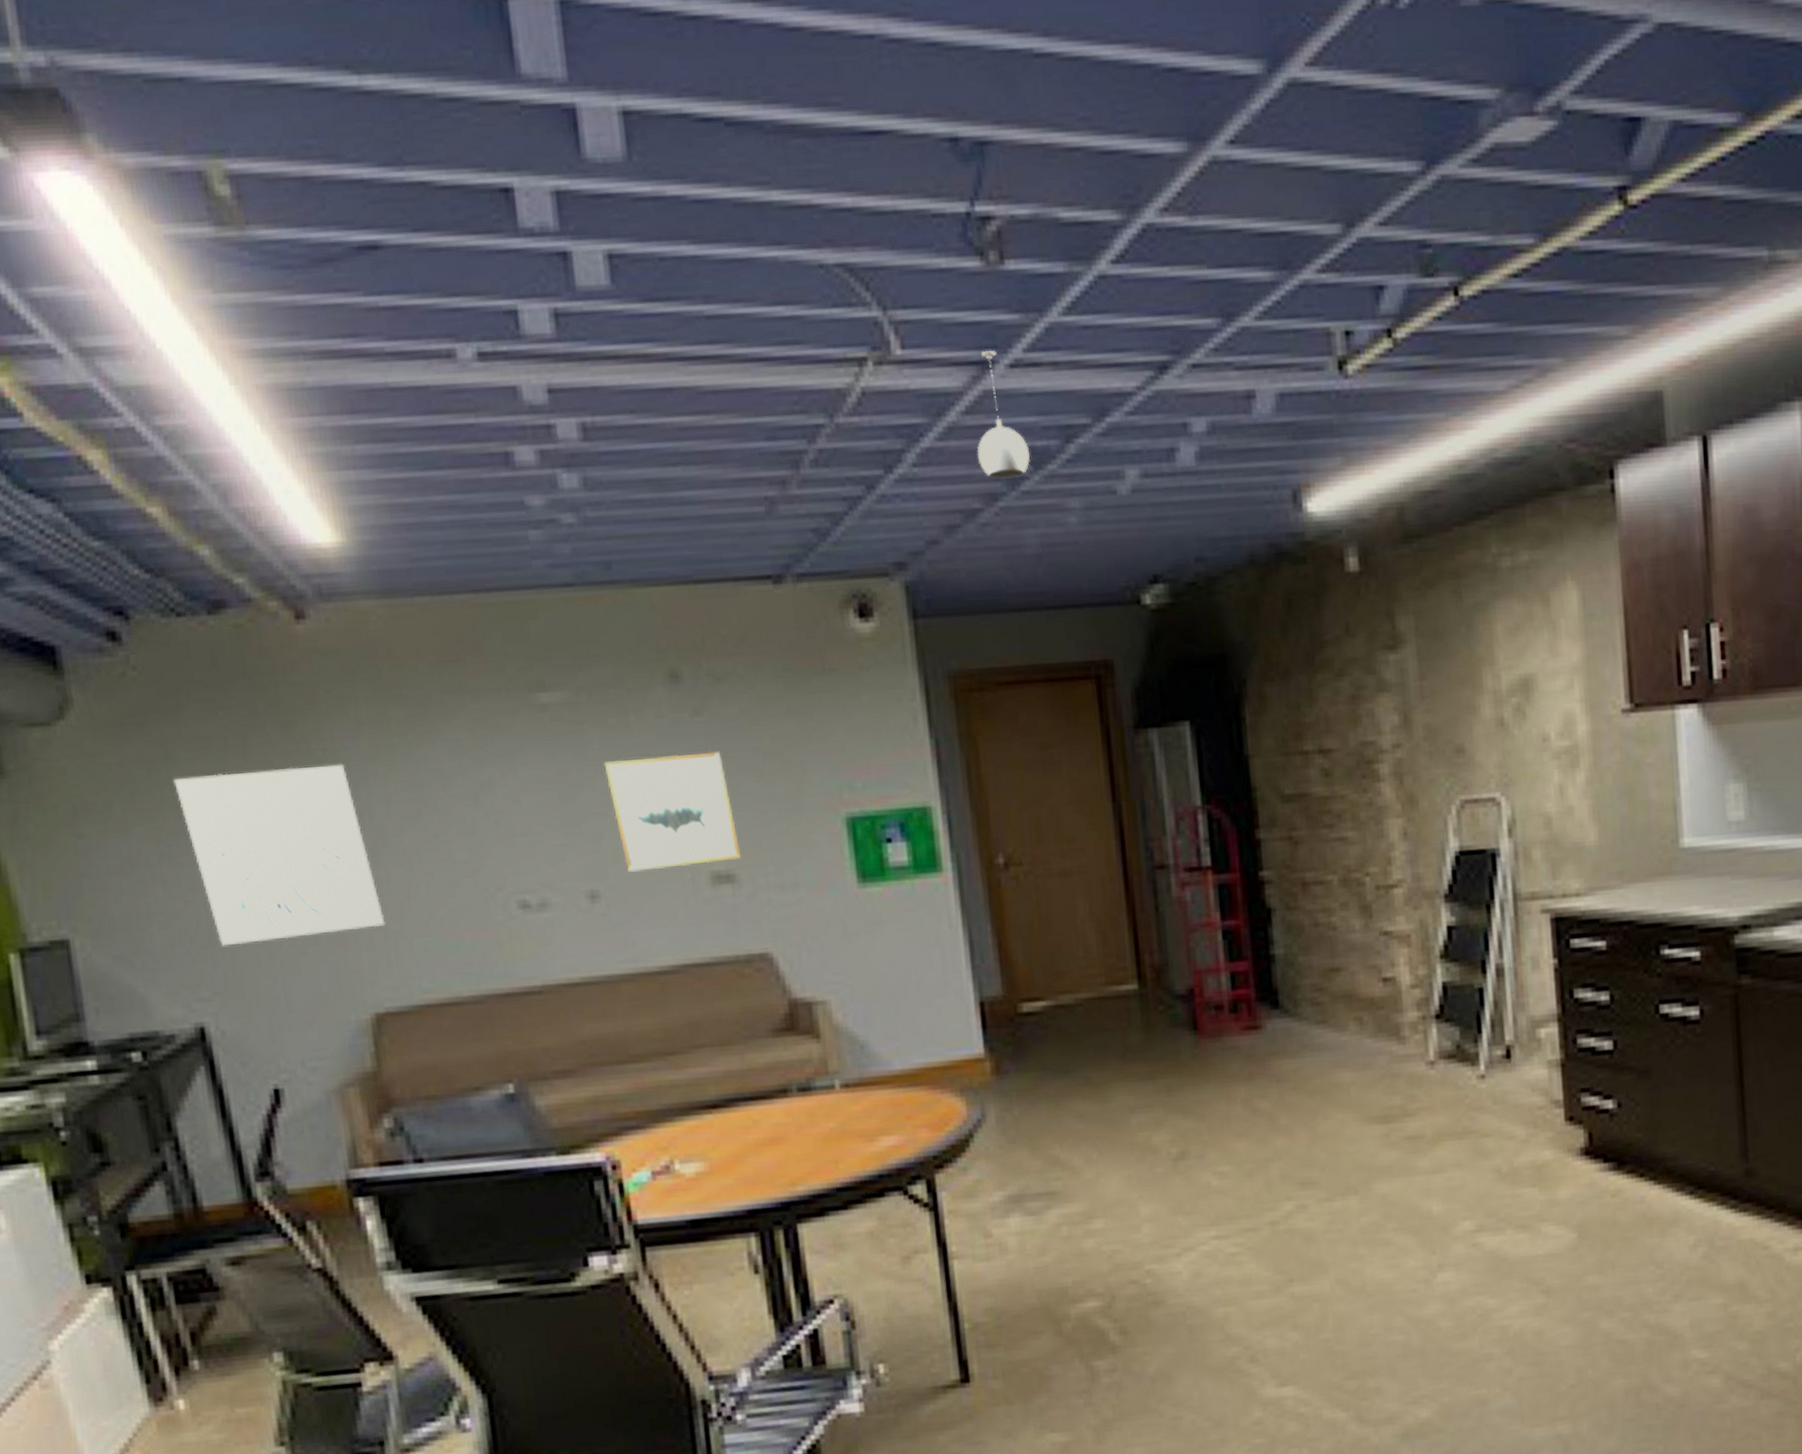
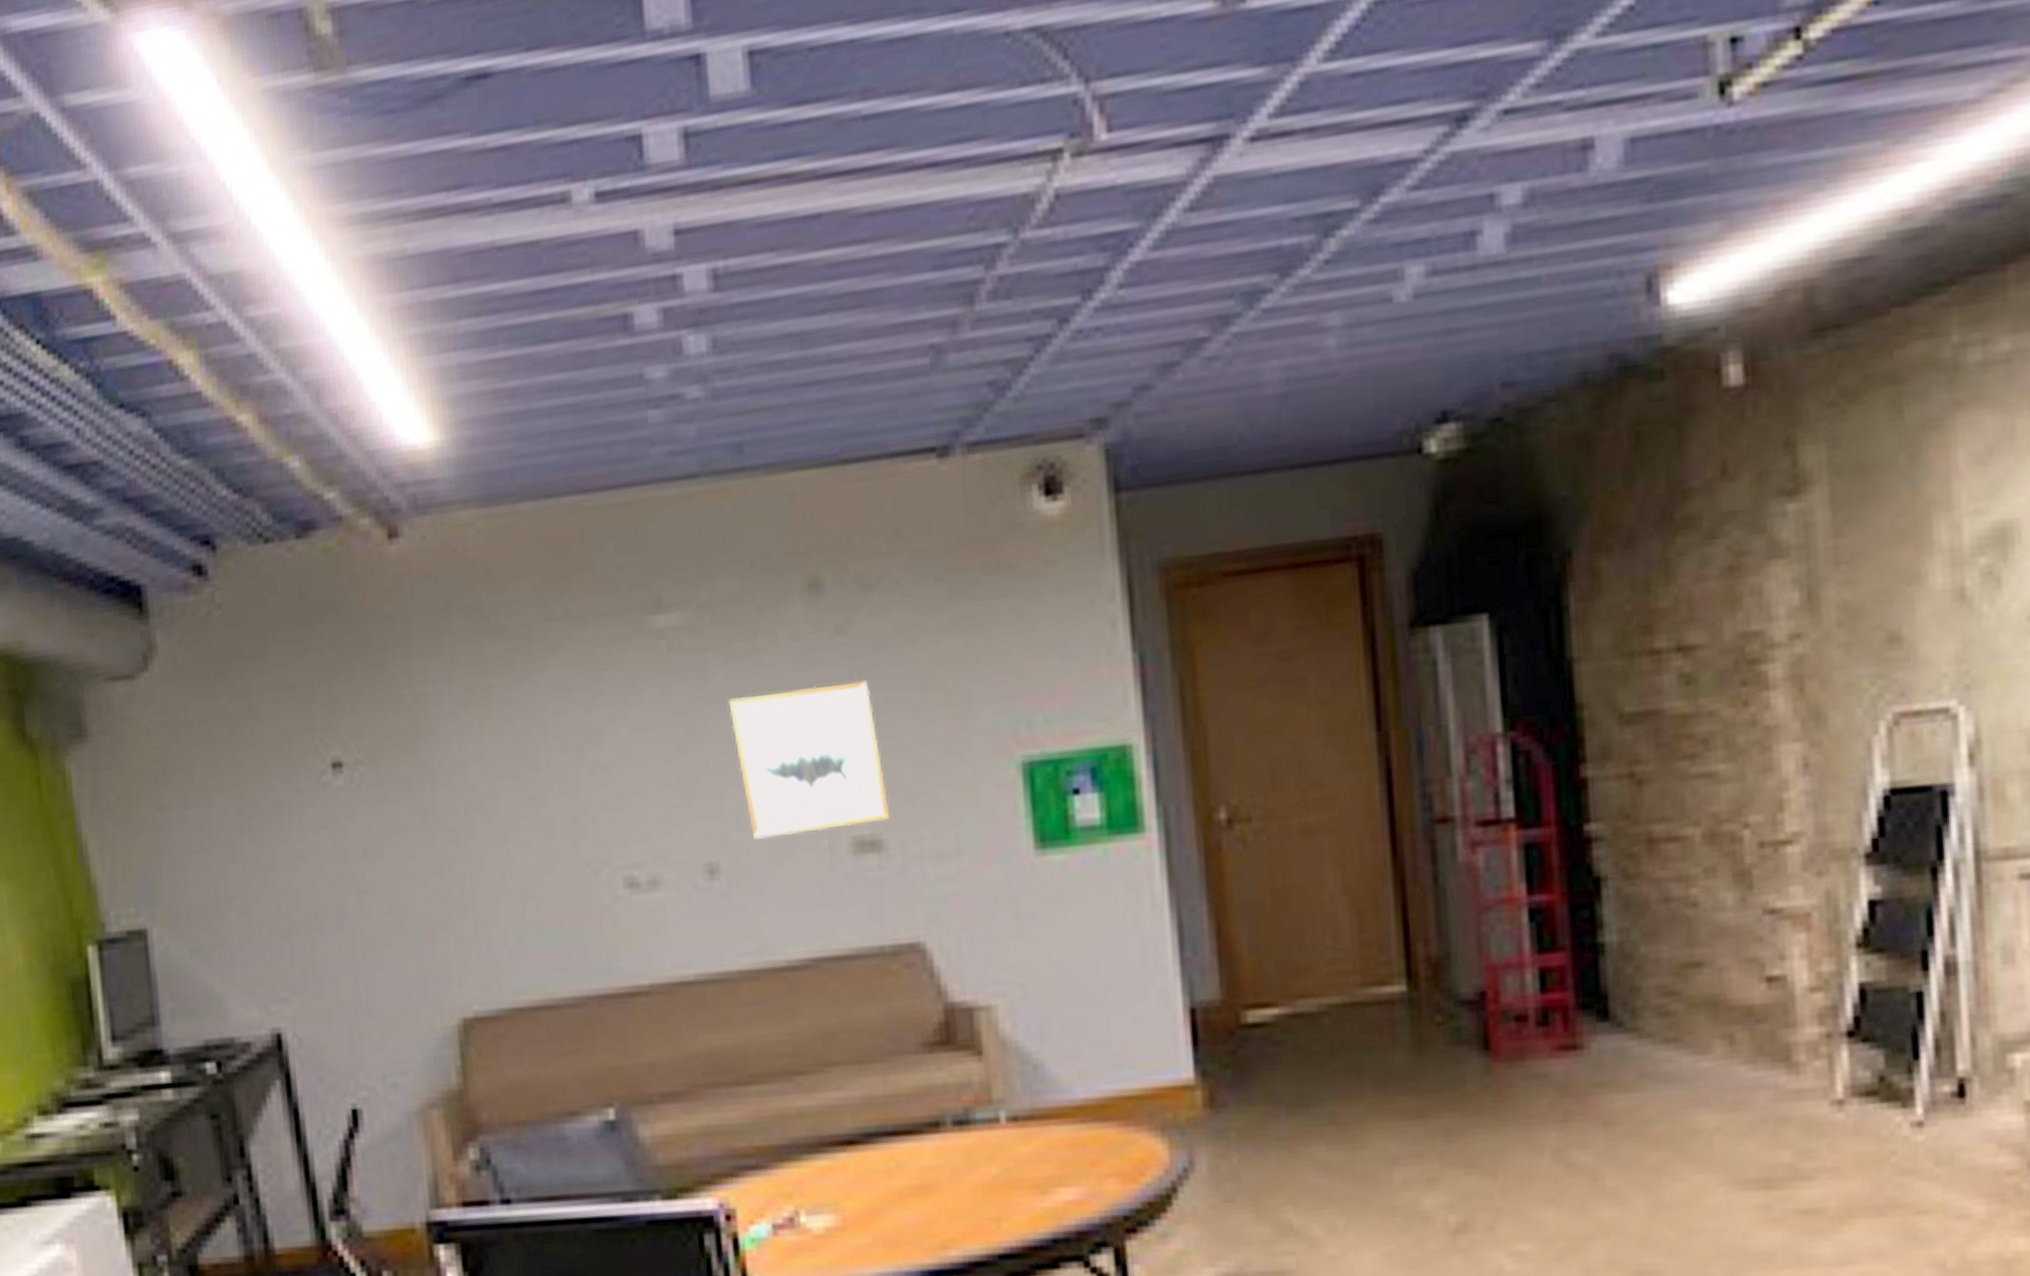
wall art: present [173,764,385,947] -> none [255,712,476,937]
pendant light: present [977,350,1030,479] -> none [1203,120,1275,295]

